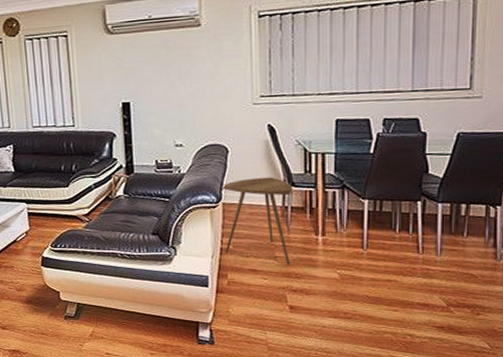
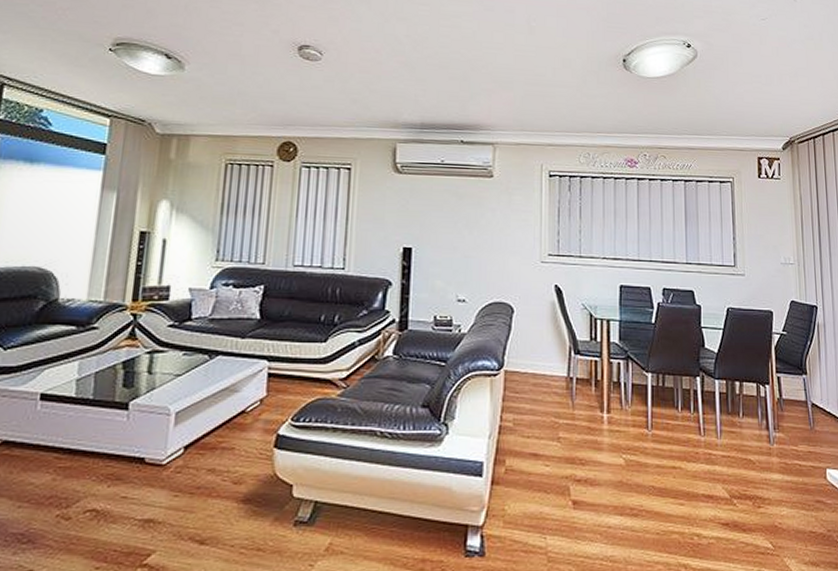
side table: present [222,177,293,265] -> none [505,343,578,449]

